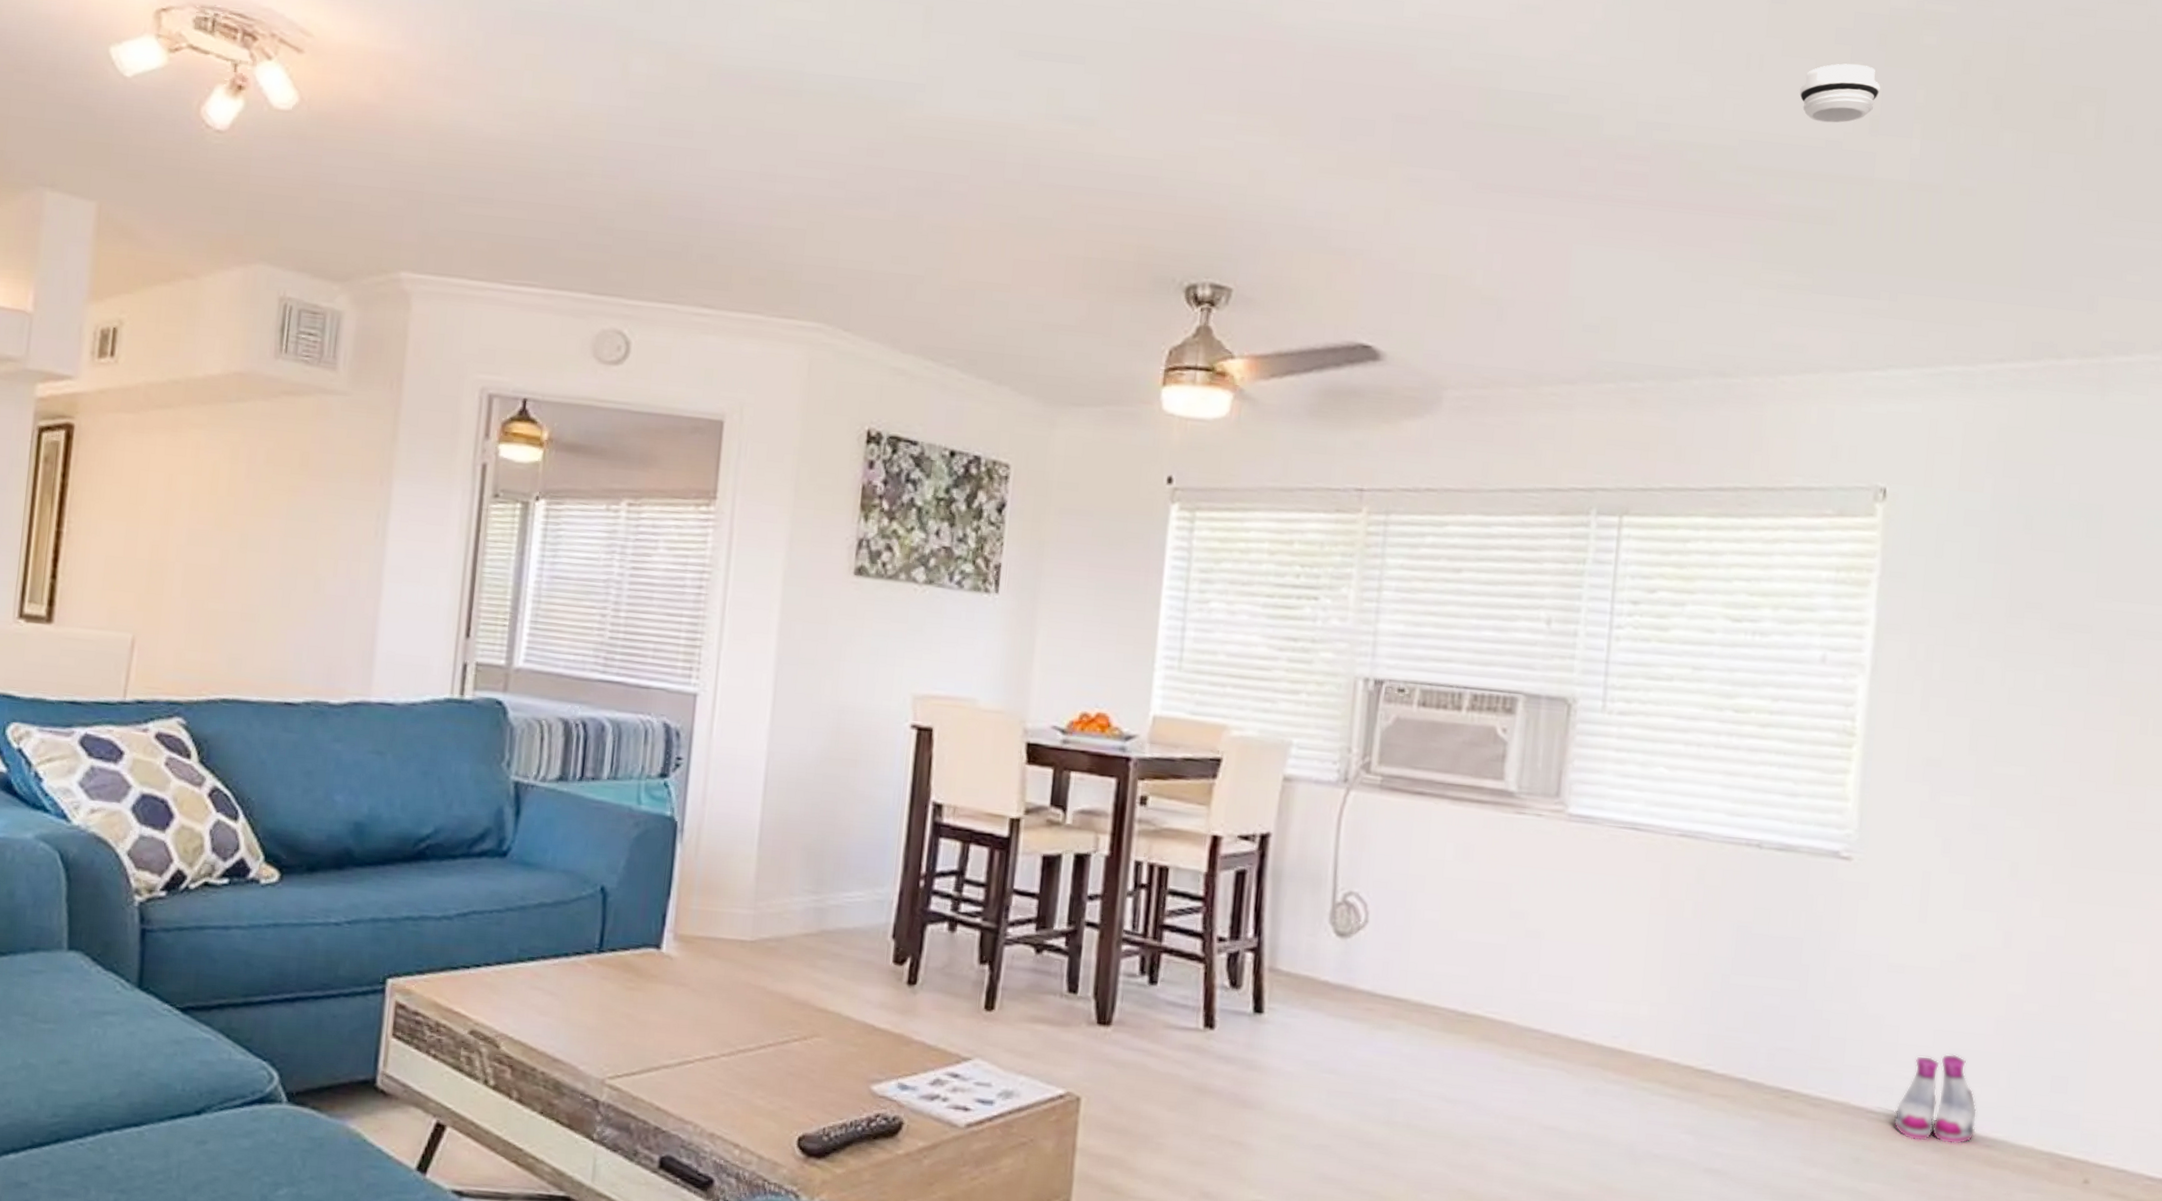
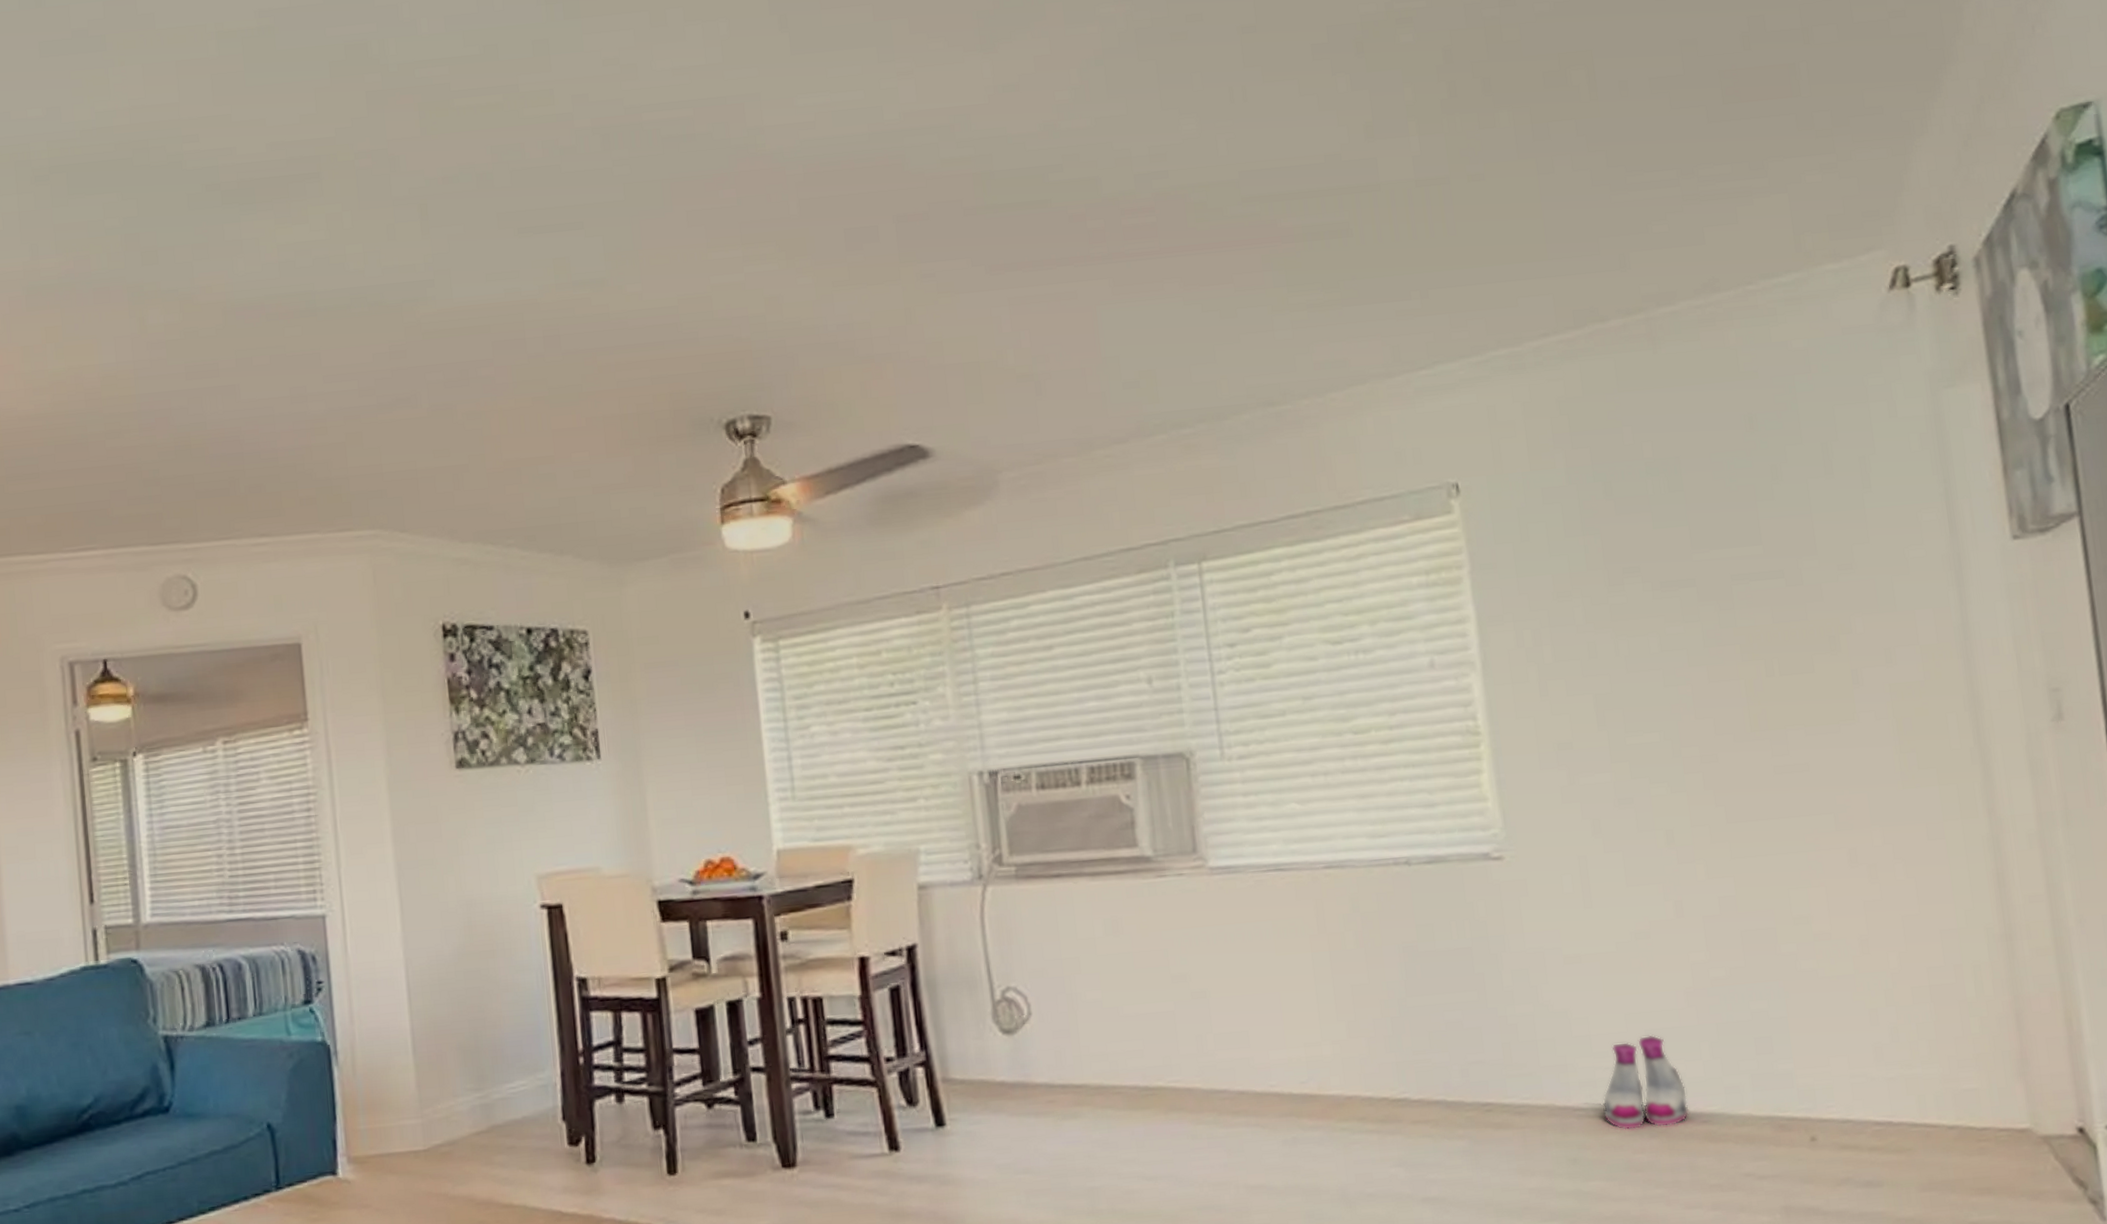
smoke detector: present [1799,63,1880,123] -> none [1288,75,1368,139]

